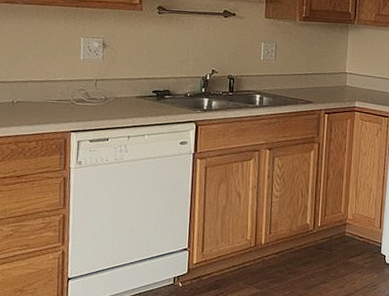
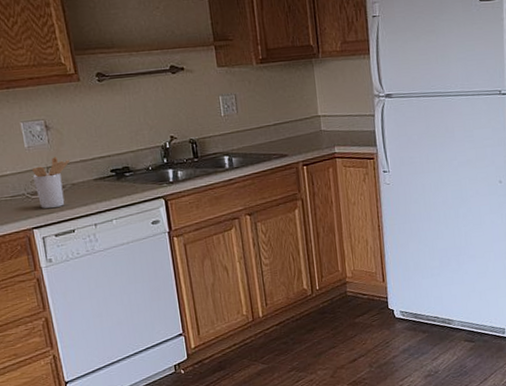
utensil holder: none [81,72,118,116] -> present [32,157,70,208]

